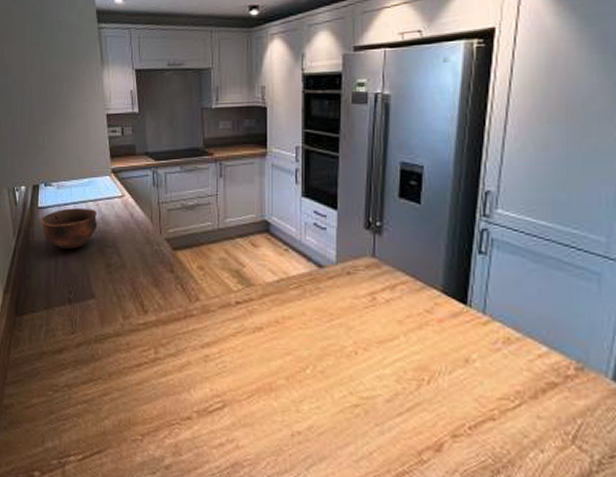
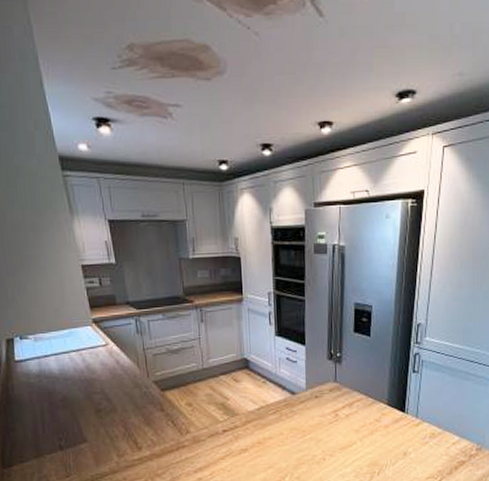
bowl: present [40,208,98,250] -> none [19,358,83,400]

